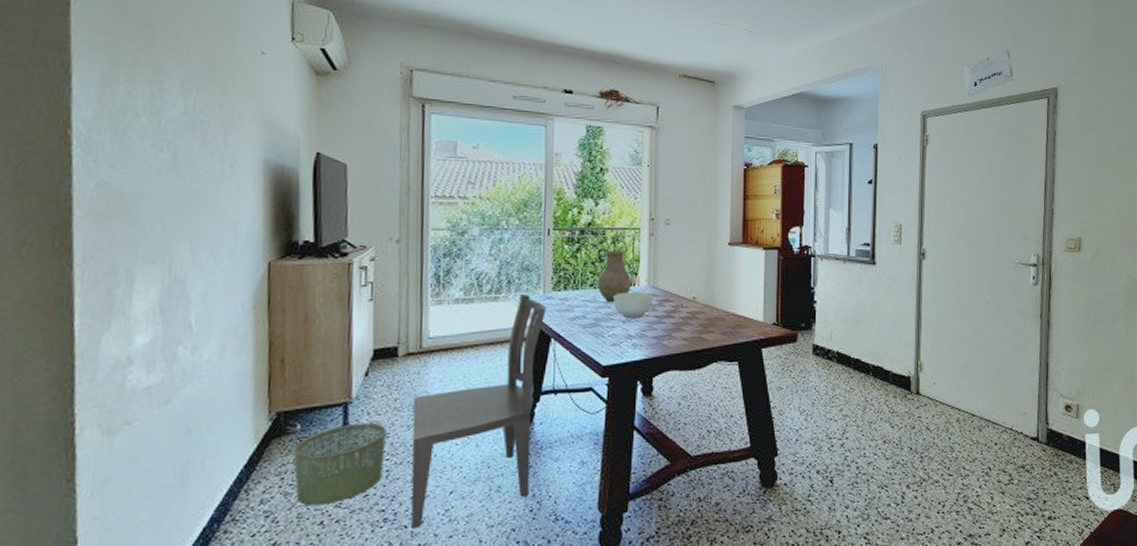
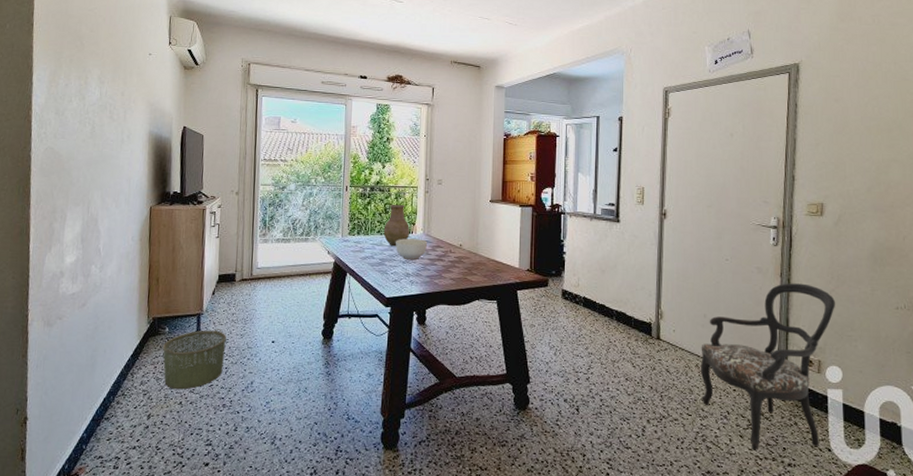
dining chair: present [411,293,548,529] -> none [242,236,345,415]
armchair: none [961,324,1093,507] -> present [700,283,836,450]

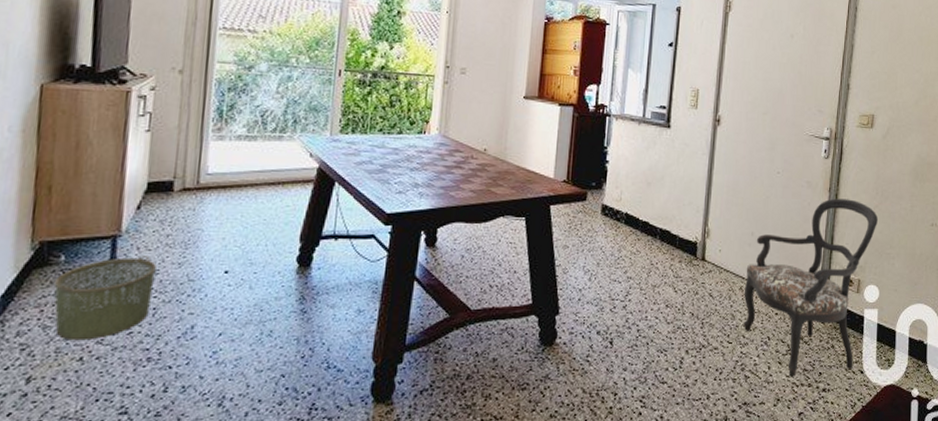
vase: present [383,204,410,247] -> none [386,95,422,150]
bowl: present [396,238,428,260] -> none [402,139,444,167]

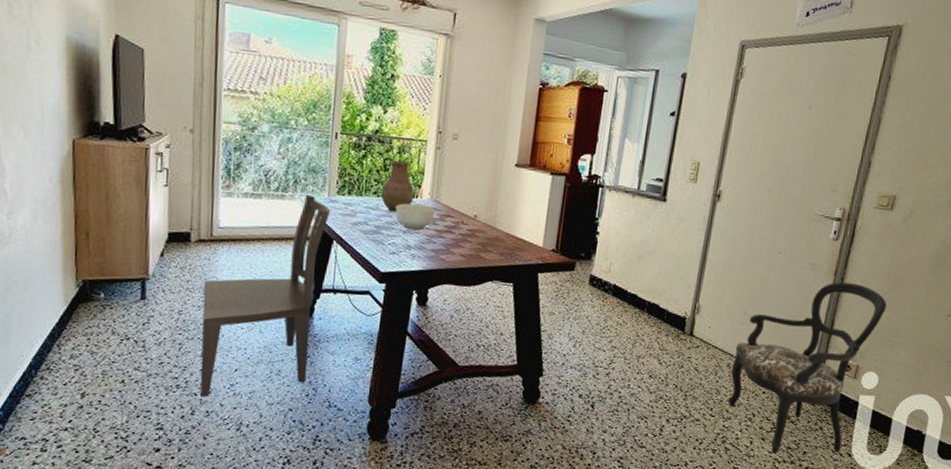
basket: present [53,256,157,341] -> none [96,298,180,367]
dining chair: none [176,134,334,370] -> present [200,194,331,398]
vase: none [386,95,422,150] -> present [381,160,414,213]
bowl: none [402,139,444,167] -> present [395,203,436,230]

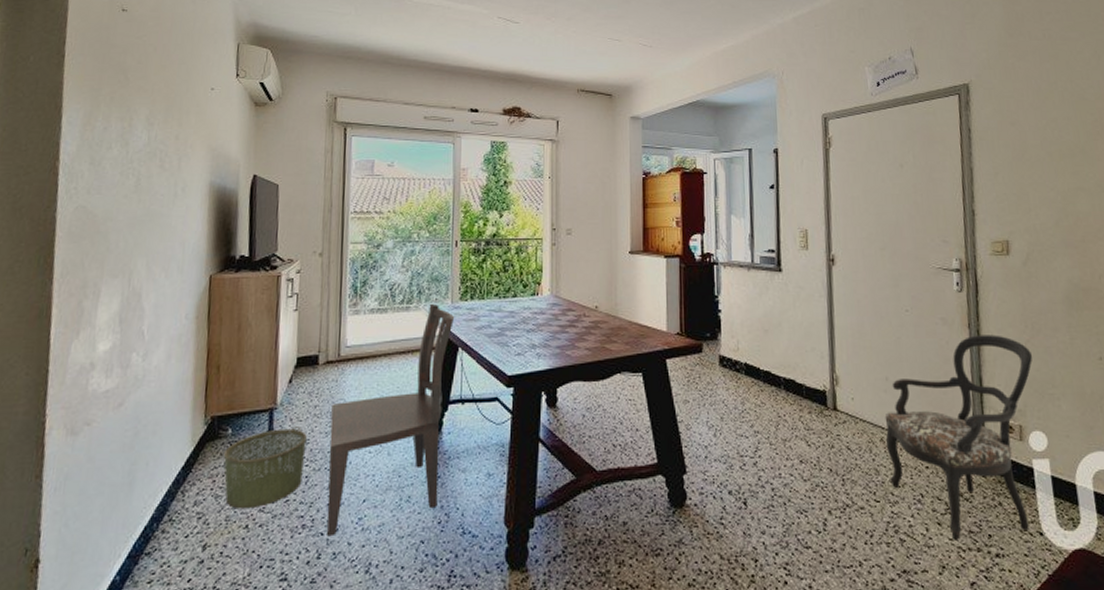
basket: none [96,298,180,367] -> present [223,426,307,509]
vase: present [381,160,414,213] -> none [502,260,534,312]
bowl: present [395,203,436,230] -> none [518,302,557,328]

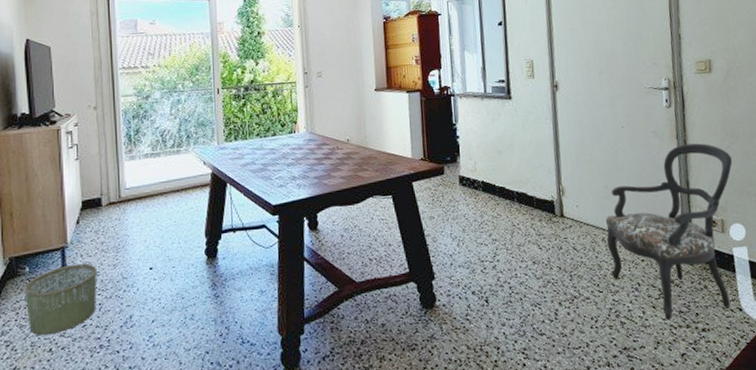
dining chair: present [327,303,455,537] -> none [117,145,222,354]

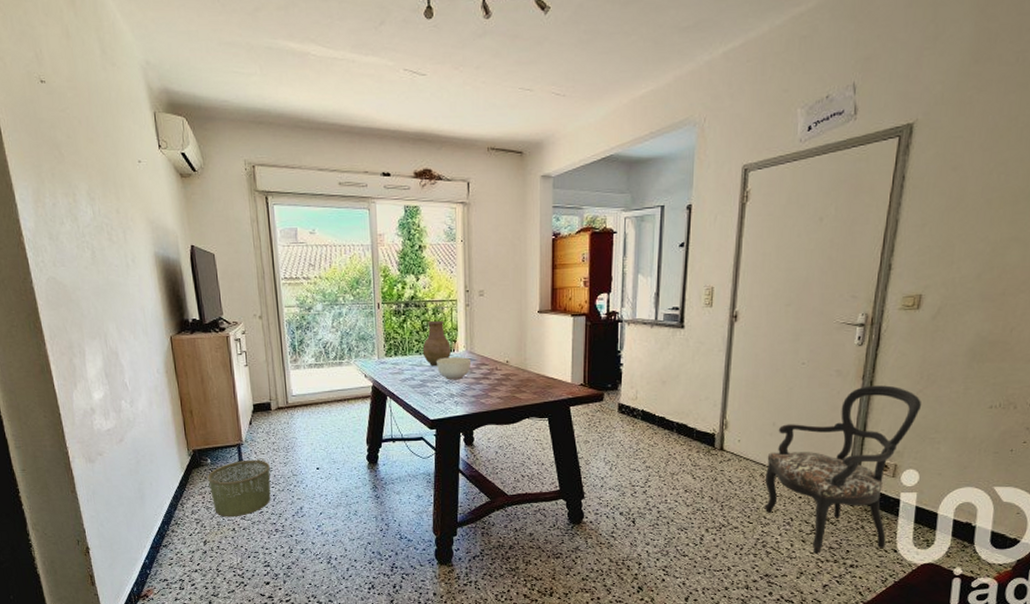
vase: none [263,102,292,149] -> present [422,320,451,367]
bowl: none [278,138,313,162] -> present [437,357,472,380]

